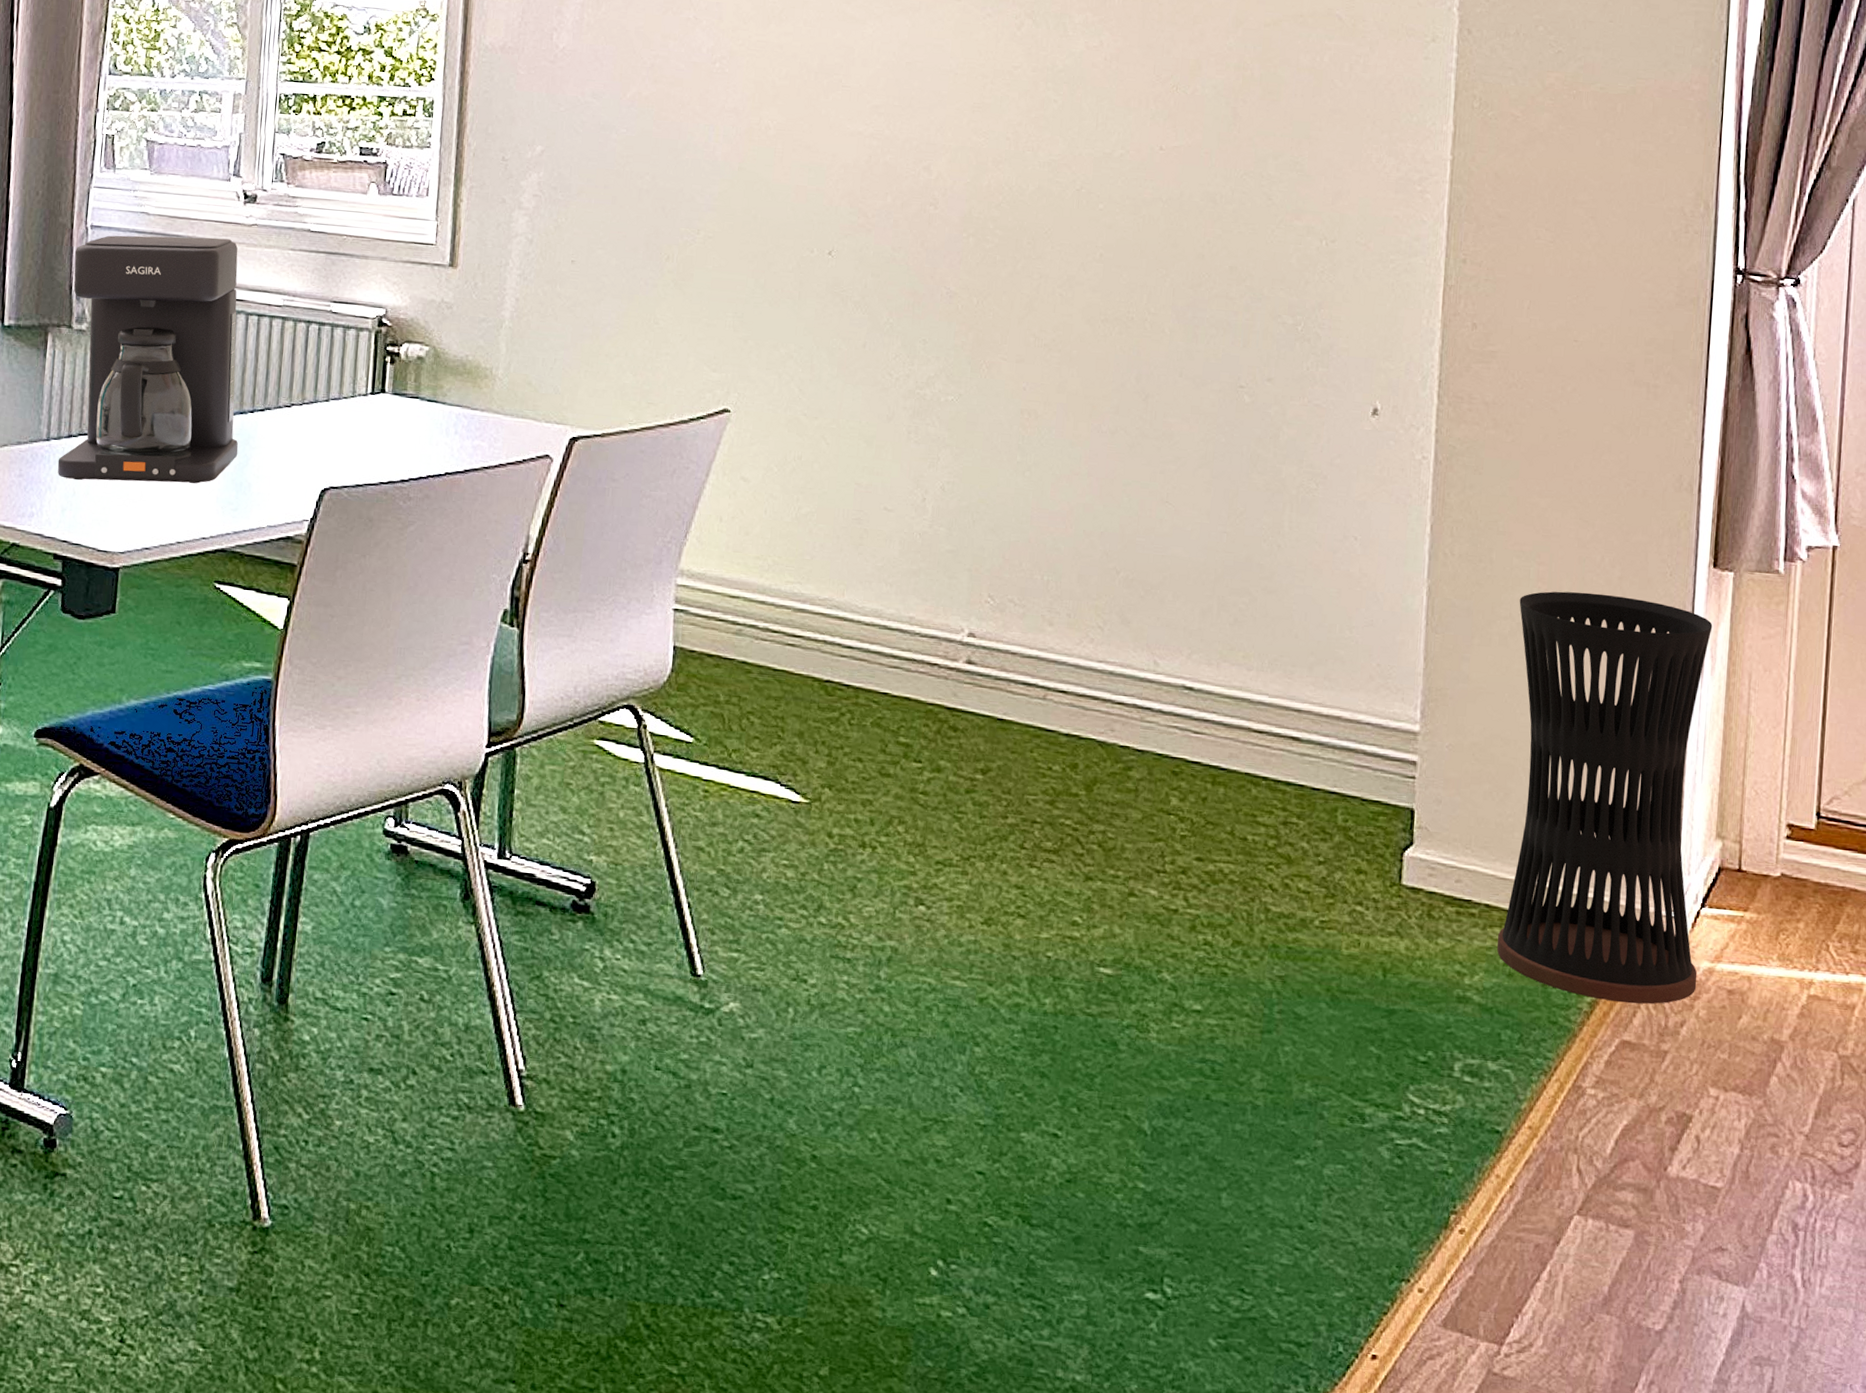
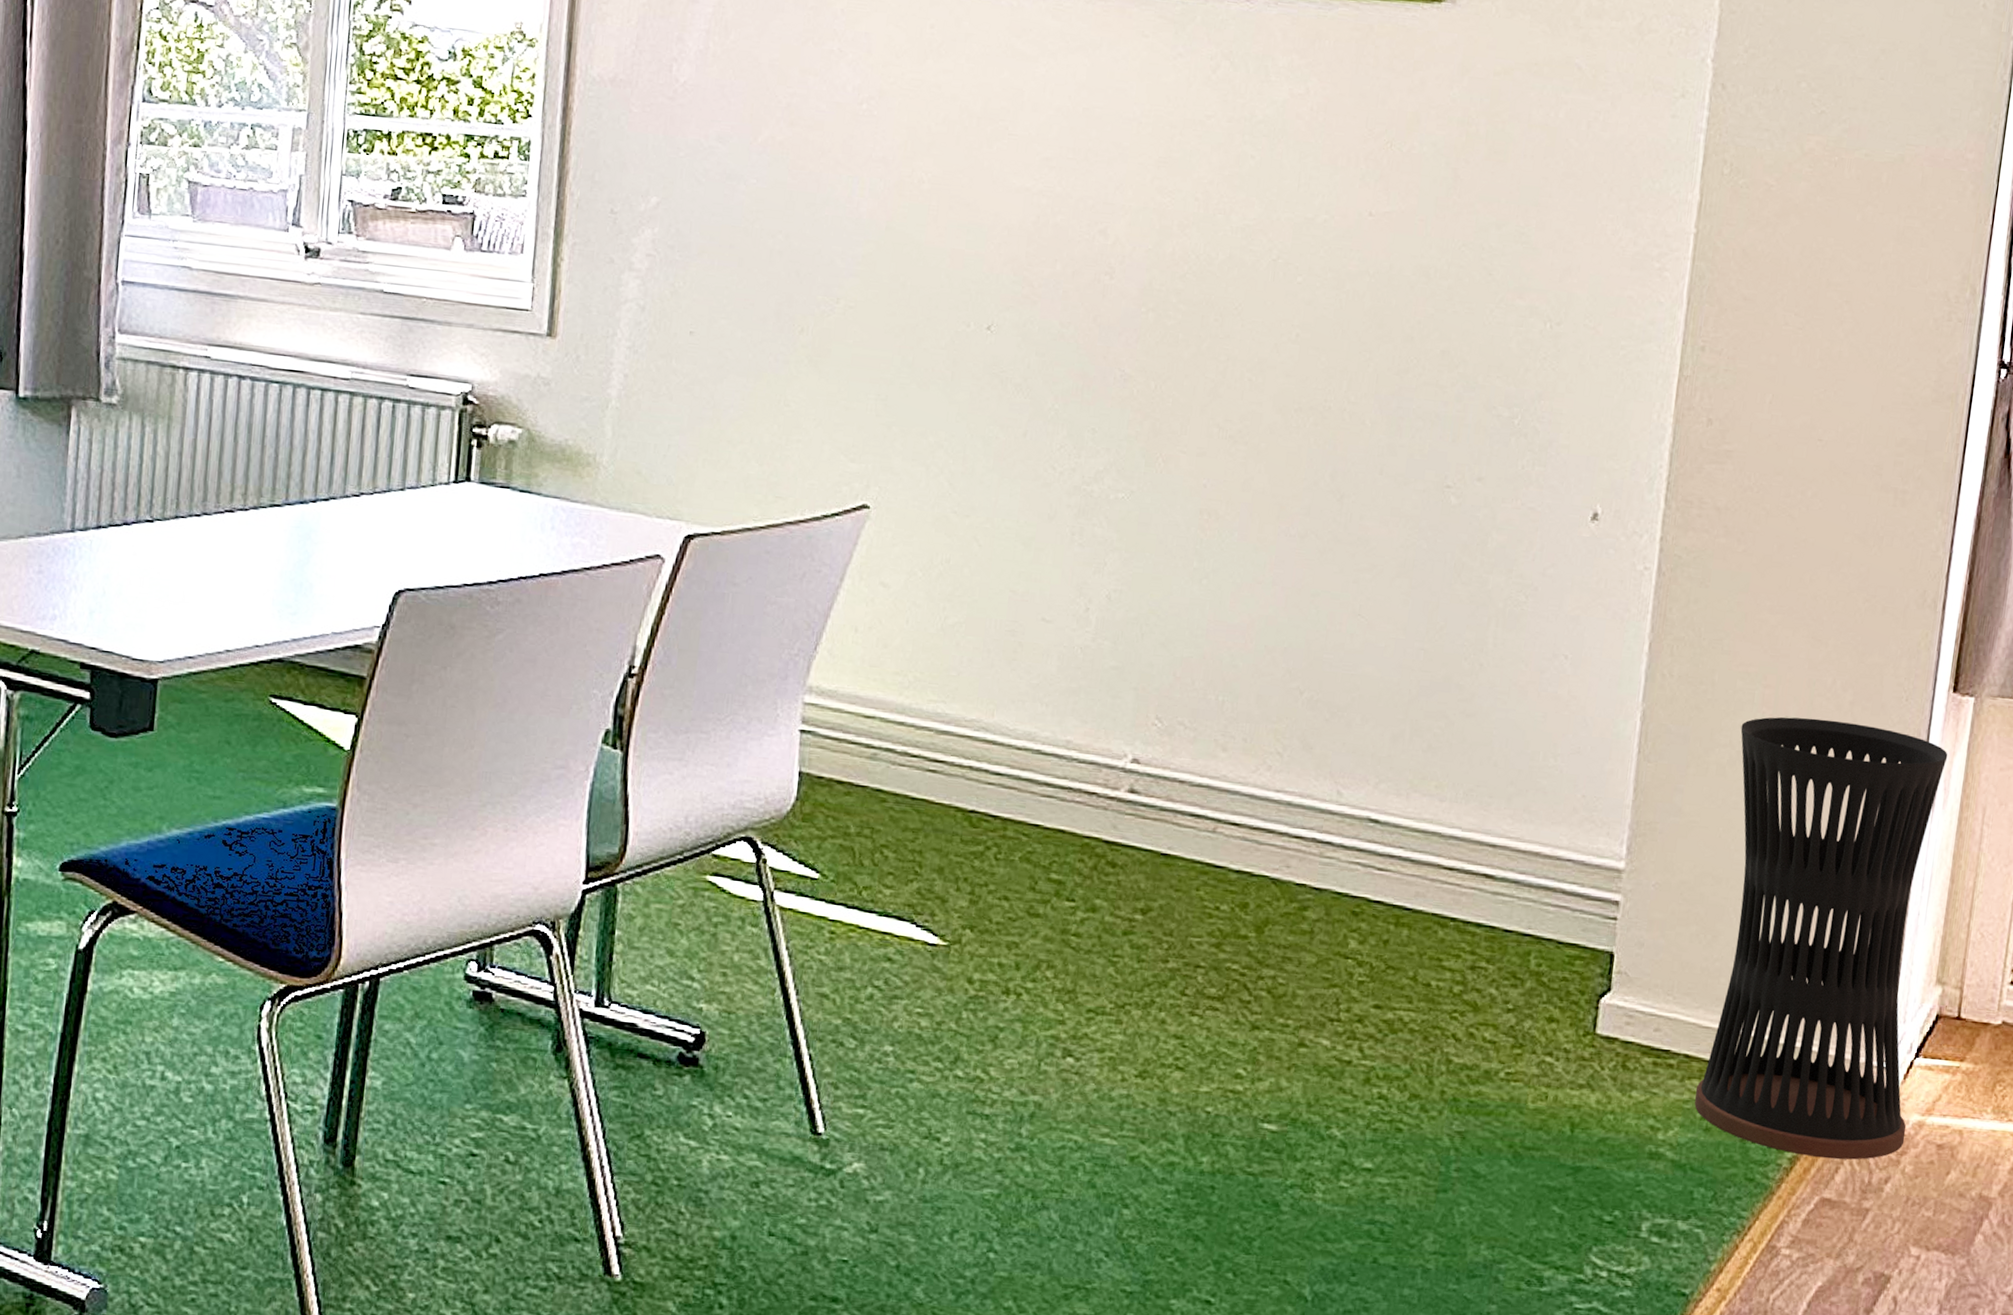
coffee maker: present [57,235,239,484] -> none [84,293,298,583]

